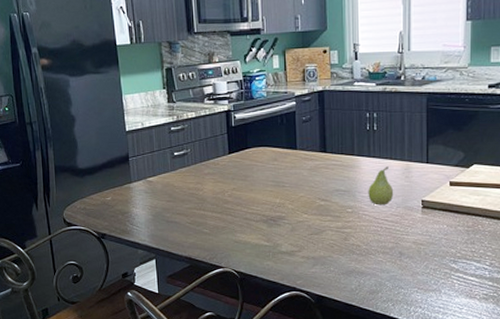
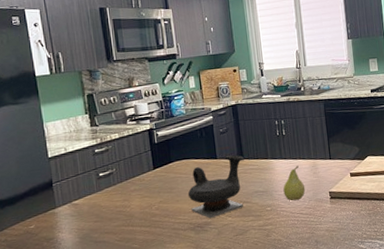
teapot: none [262,146,328,213] -> present [187,154,245,219]

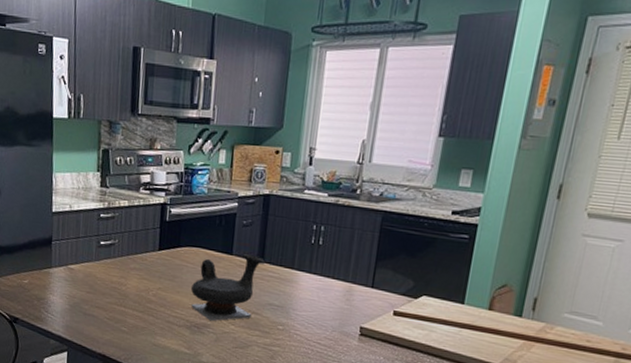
fruit: present [283,166,306,201] -> none [302,286,332,327]

